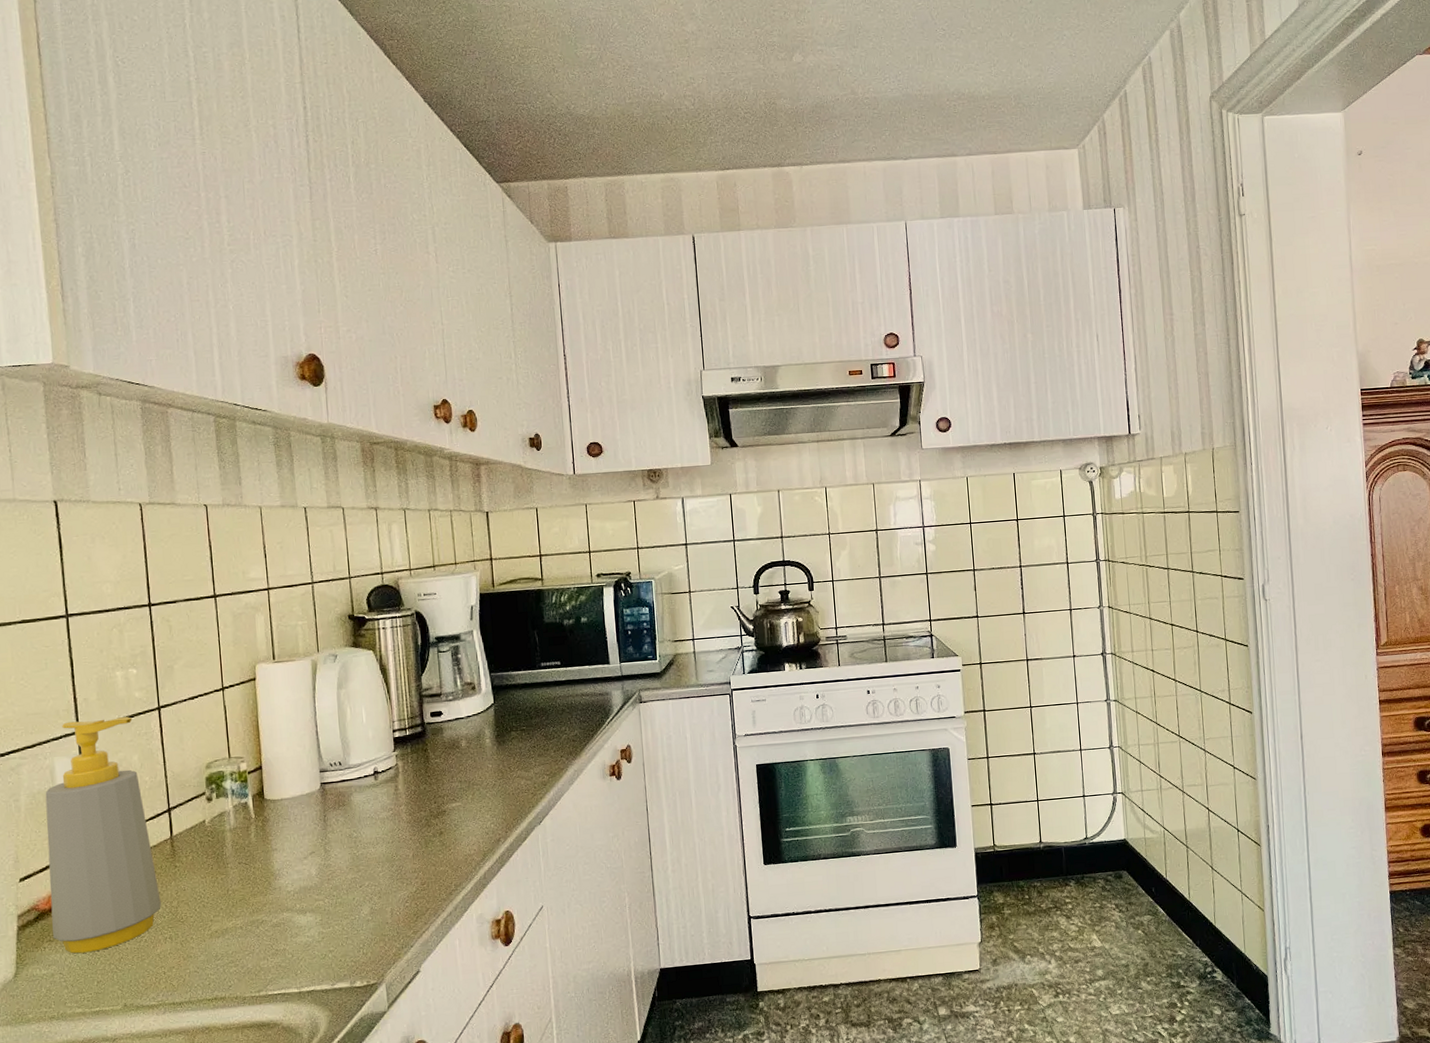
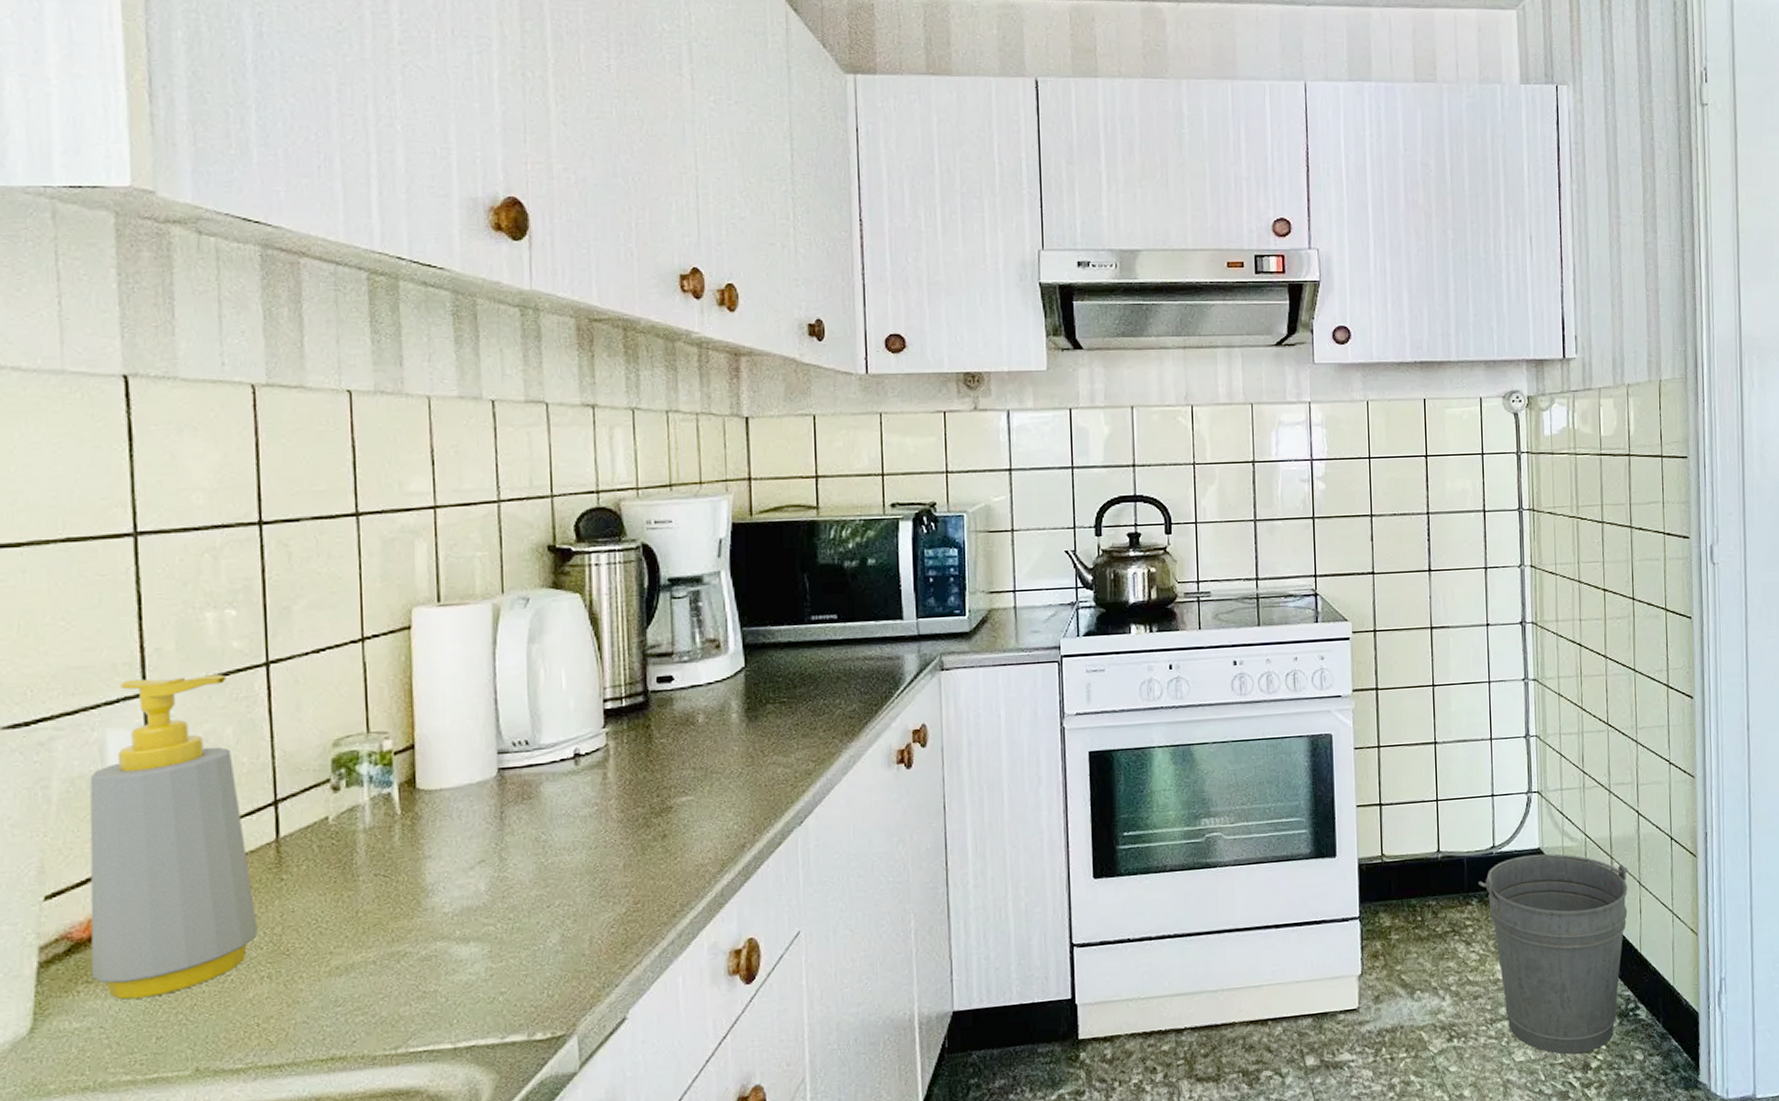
bucket: none [1075,843,1203,1009] -> present [1479,853,1629,1054]

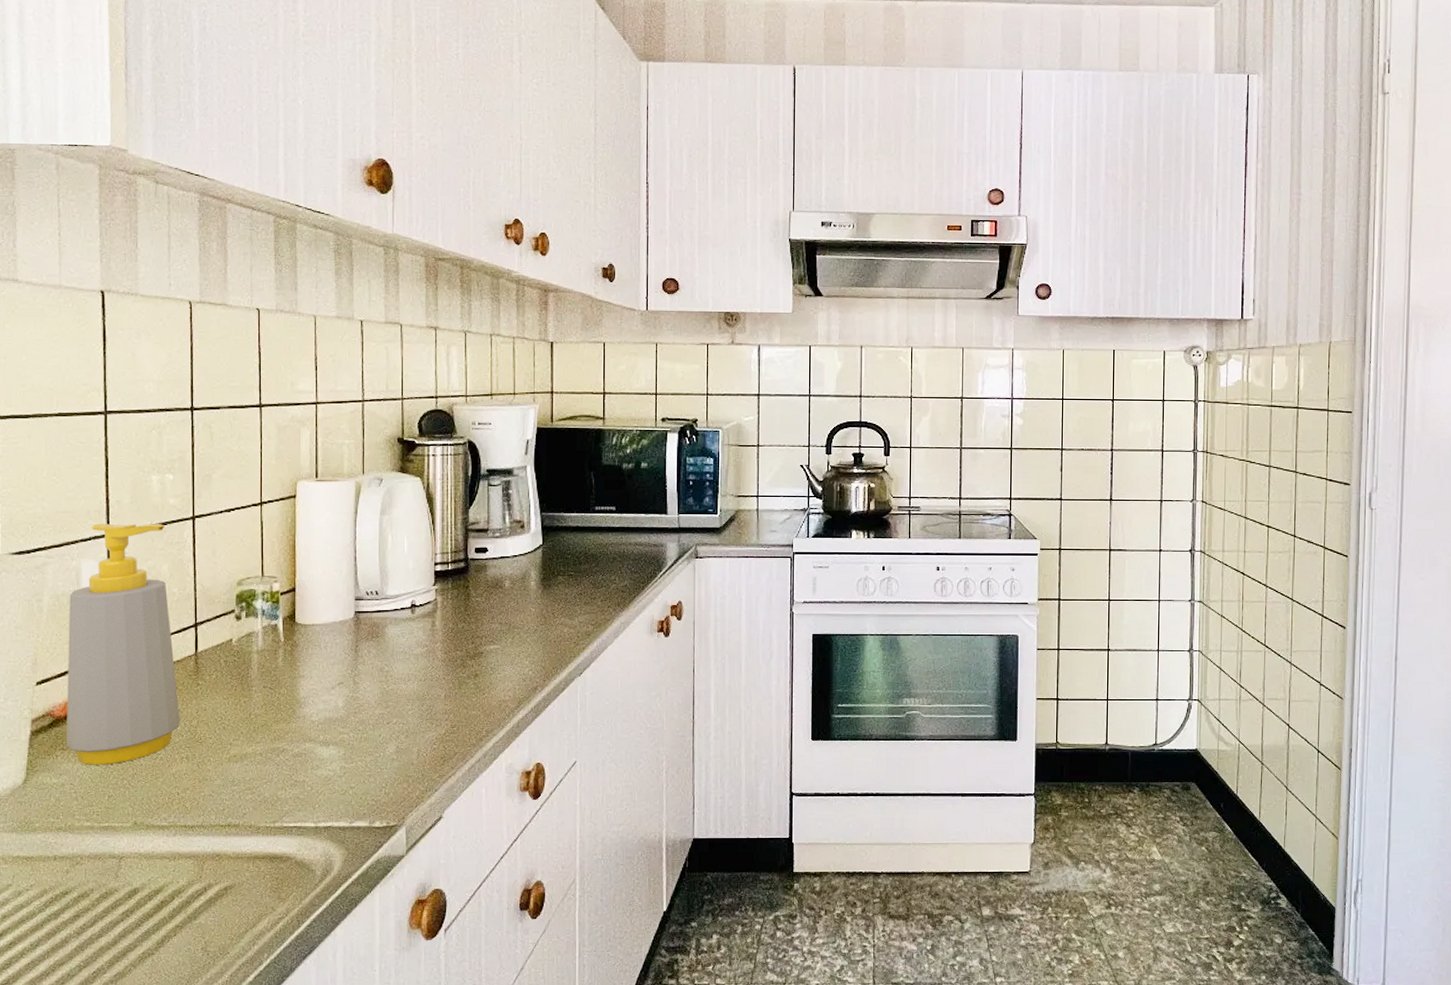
bucket: present [1479,853,1629,1054] -> none [1141,754,1277,932]

